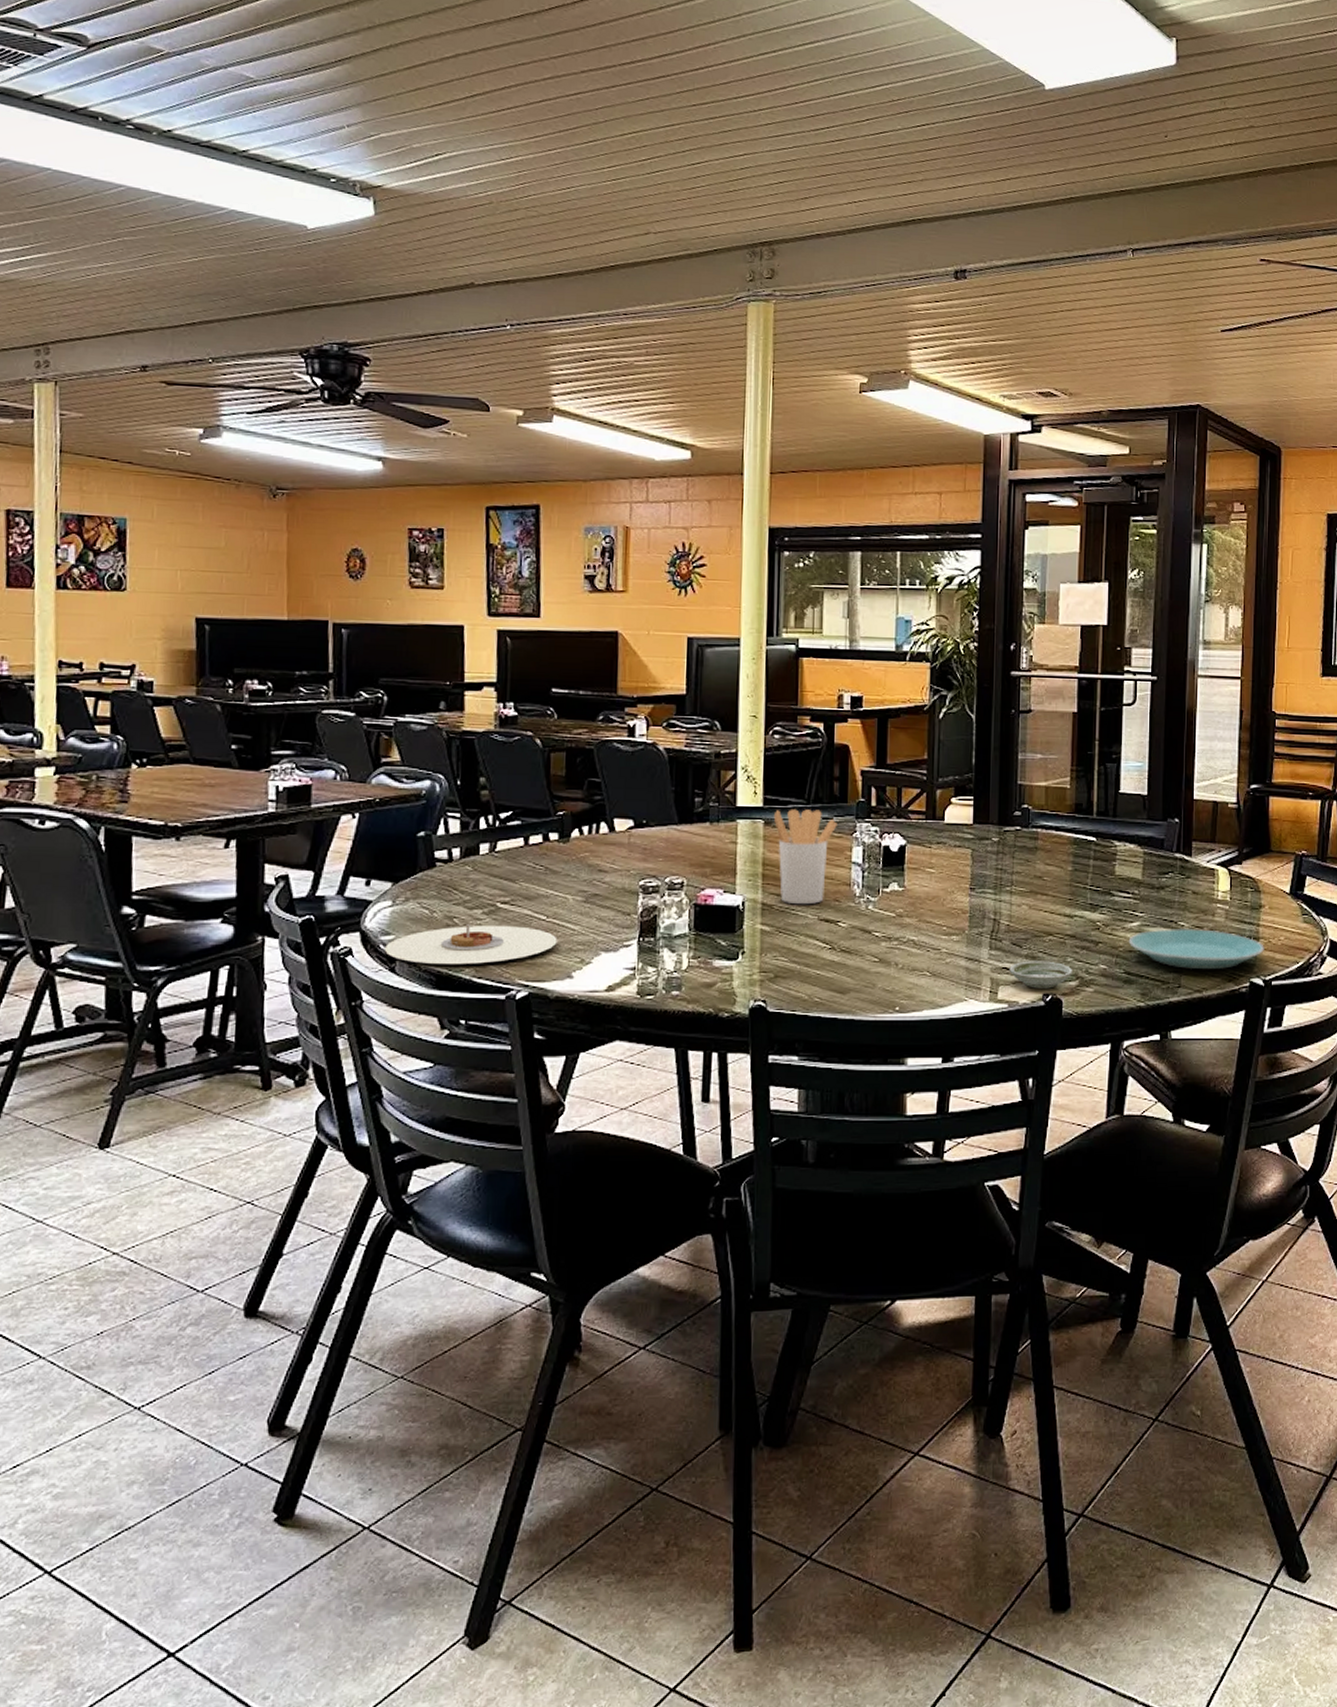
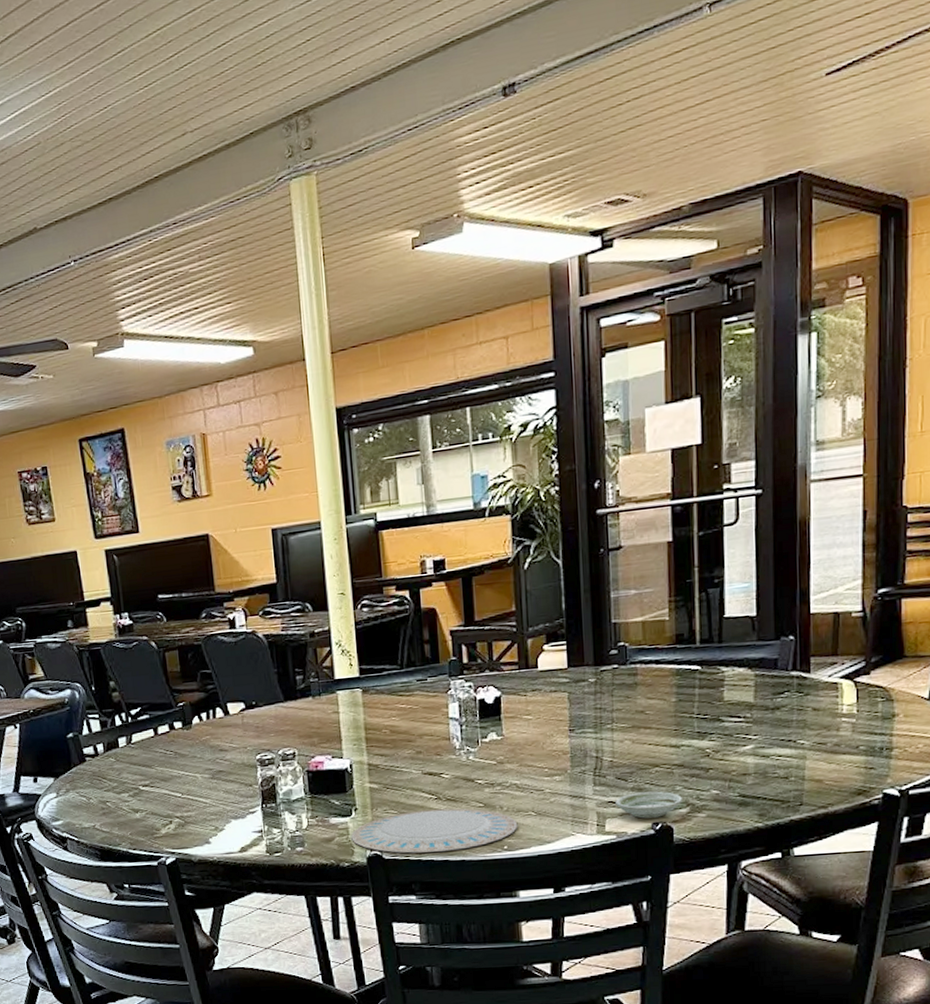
plate: present [384,924,558,964] -> none [56,804,194,842]
plate: none [735,960,912,1009] -> present [351,808,518,854]
utensil holder: present [773,809,837,905] -> none [370,673,432,763]
plate: present [1128,928,1264,969] -> none [742,745,899,786]

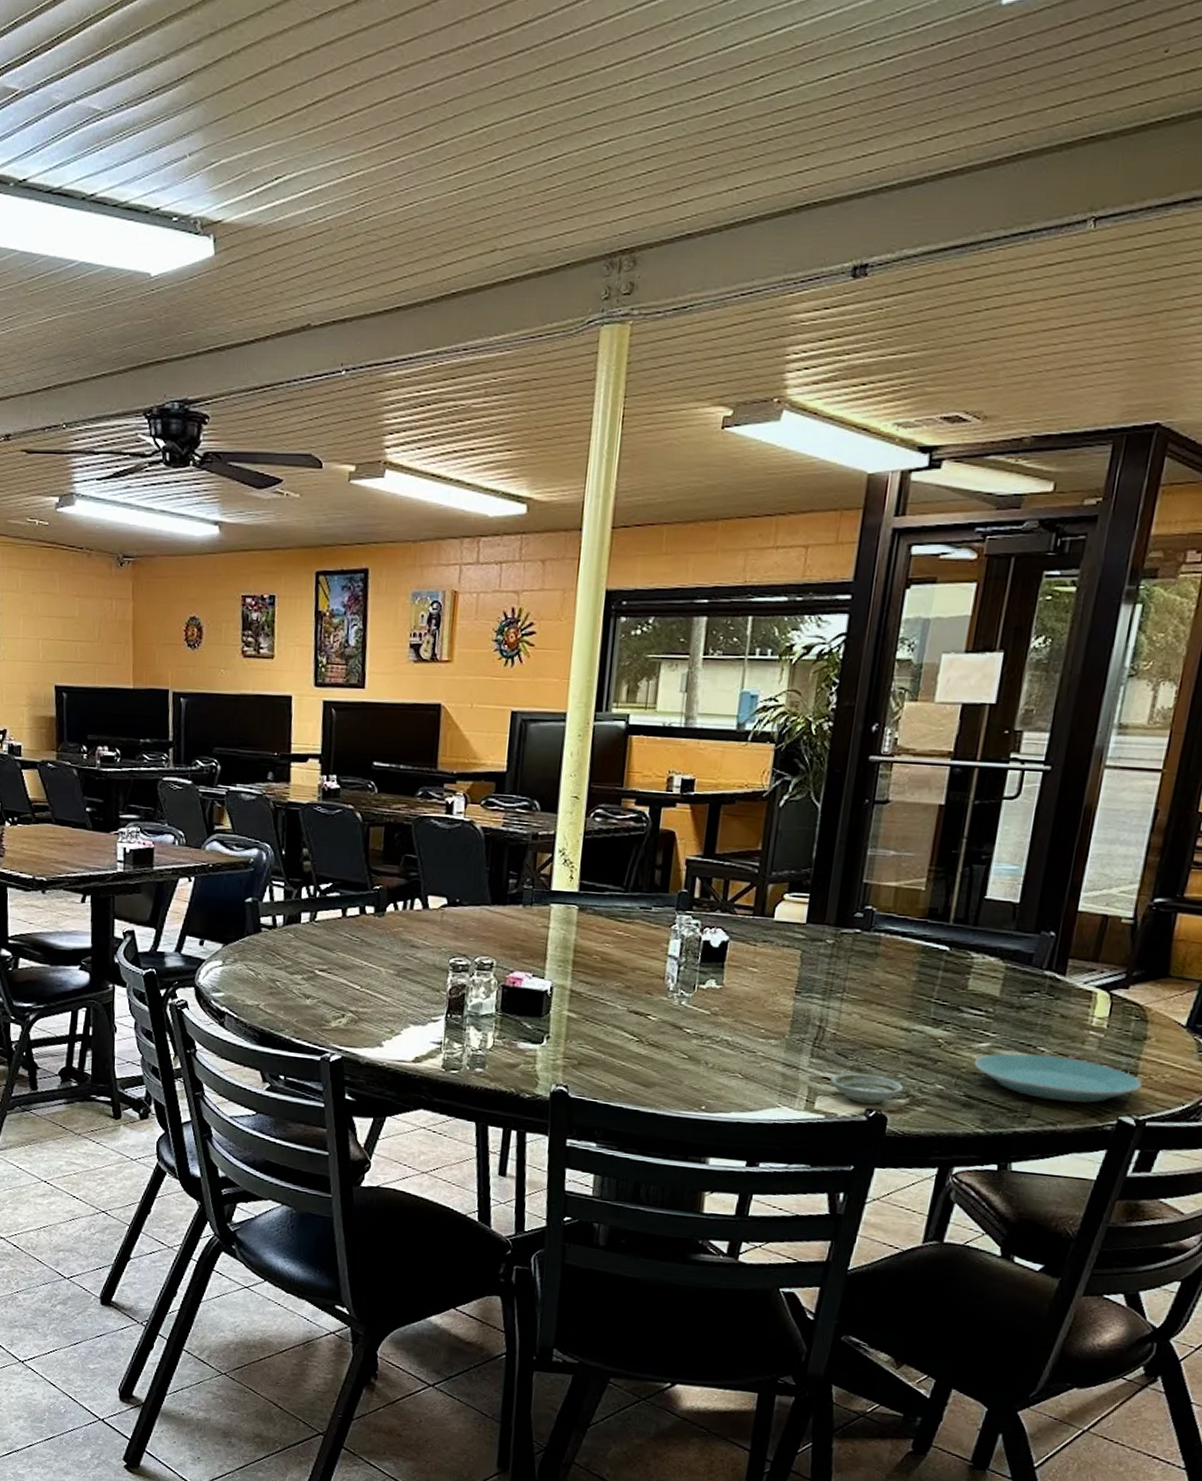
plate: present [351,808,518,854] -> none [538,1050,722,1102]
plate: none [742,745,899,786] -> present [973,1052,1143,1103]

